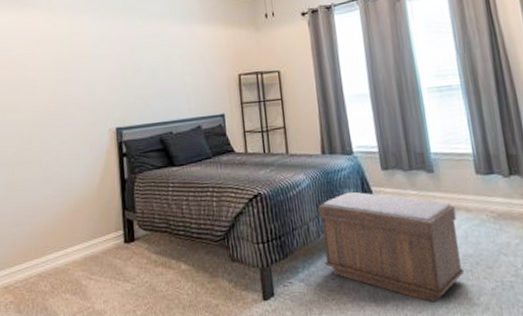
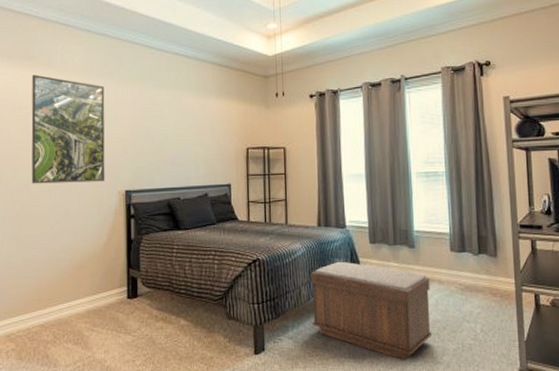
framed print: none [19,16,95,127] -> present [31,74,105,184]

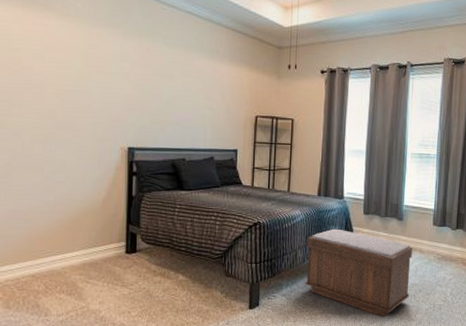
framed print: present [31,74,105,184] -> none [23,15,110,136]

